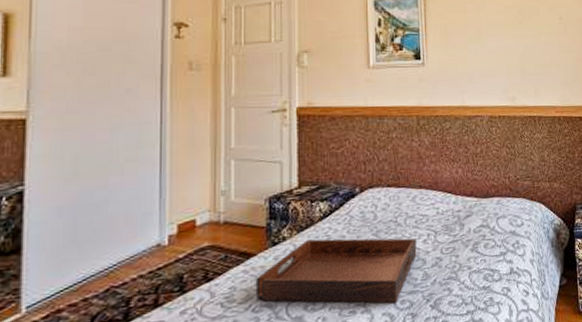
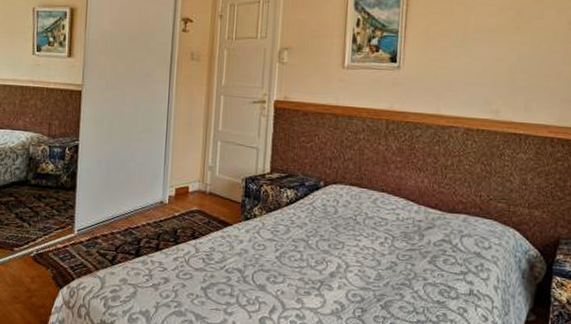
serving tray: present [255,238,417,304] -> none [229,221,373,294]

